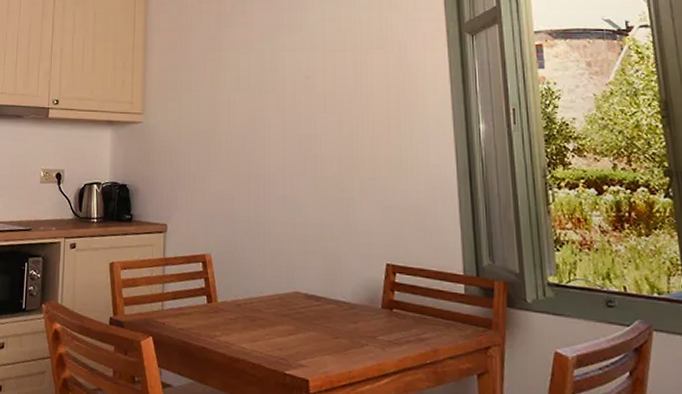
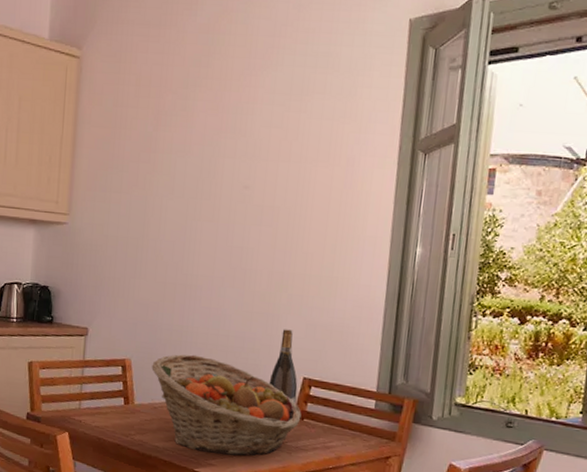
fruit basket: none [232,245,390,354] -> present [151,354,302,456]
wine bottle: none [352,214,382,293] -> present [269,329,298,404]

